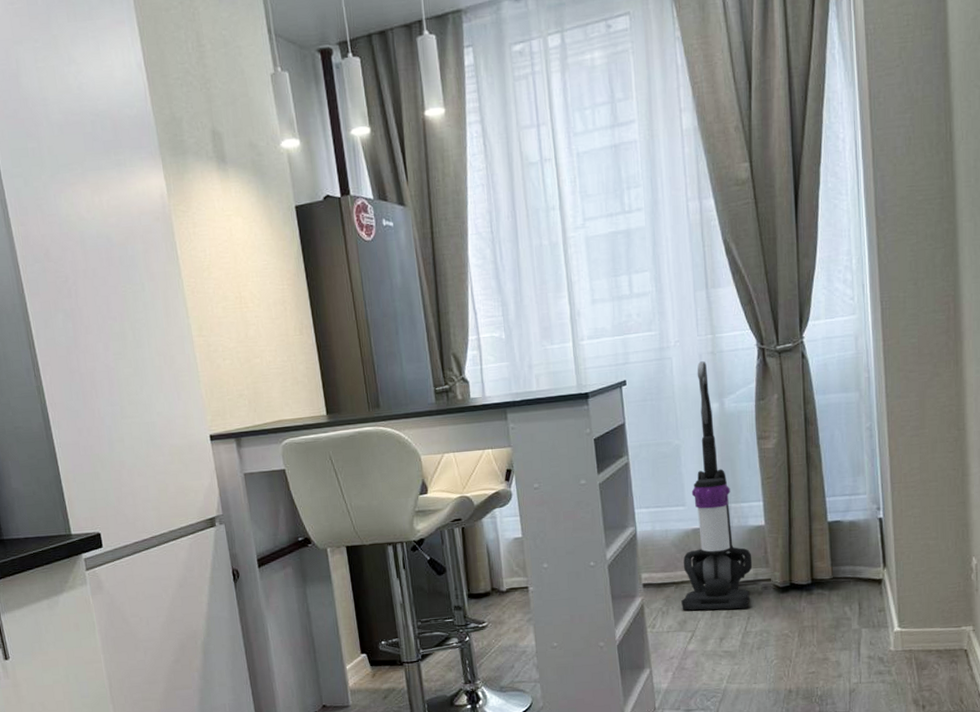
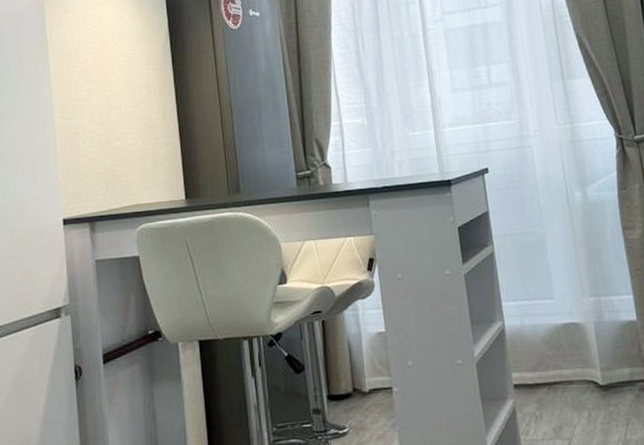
vacuum cleaner: present [681,361,753,611] -> none [555,150,628,415]

